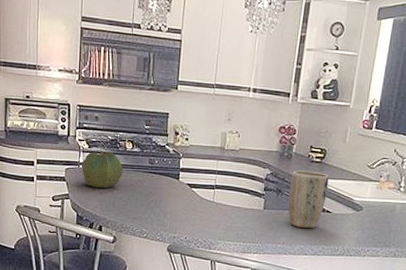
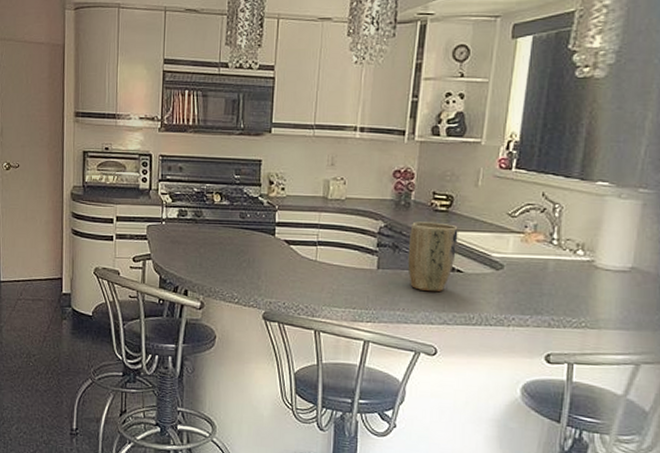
cabbage: present [82,151,123,188] -> none [165,206,211,247]

